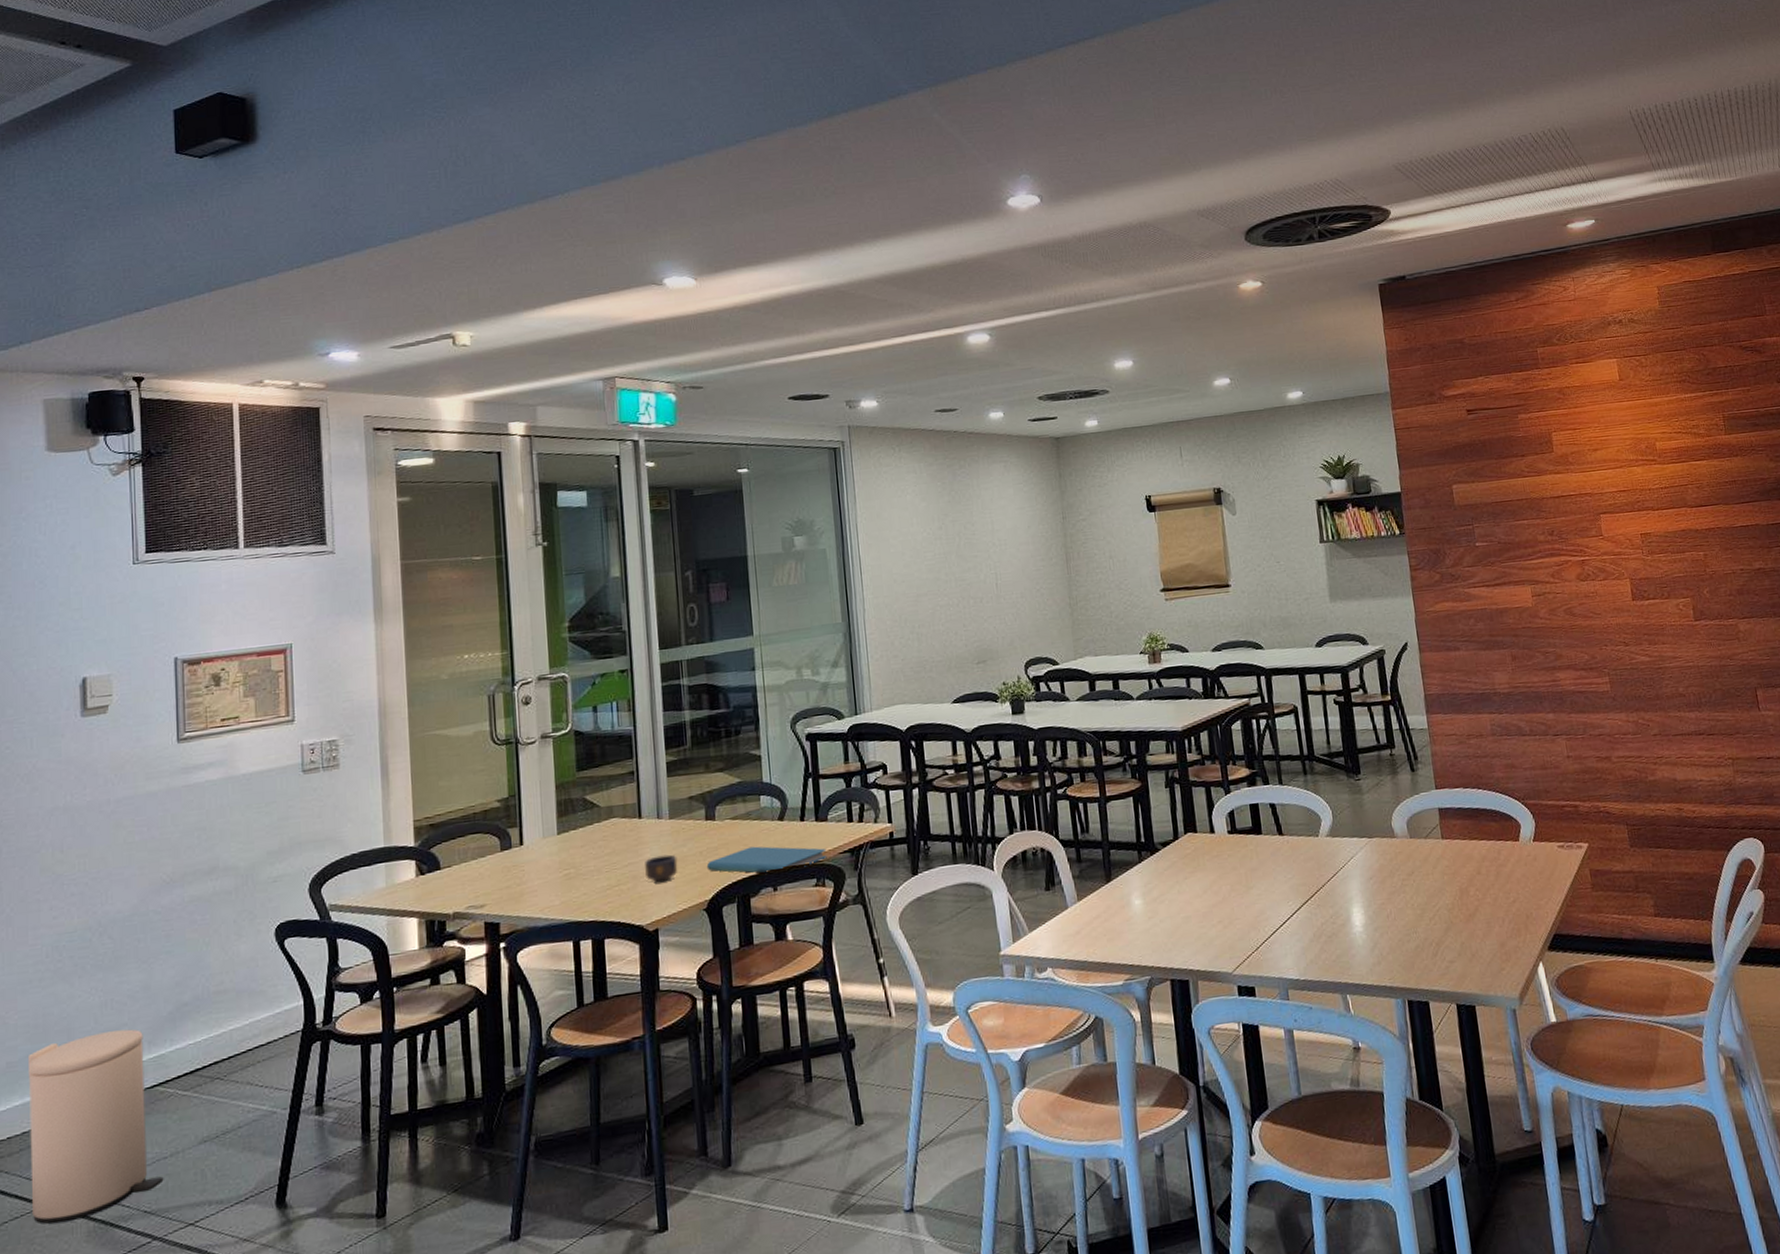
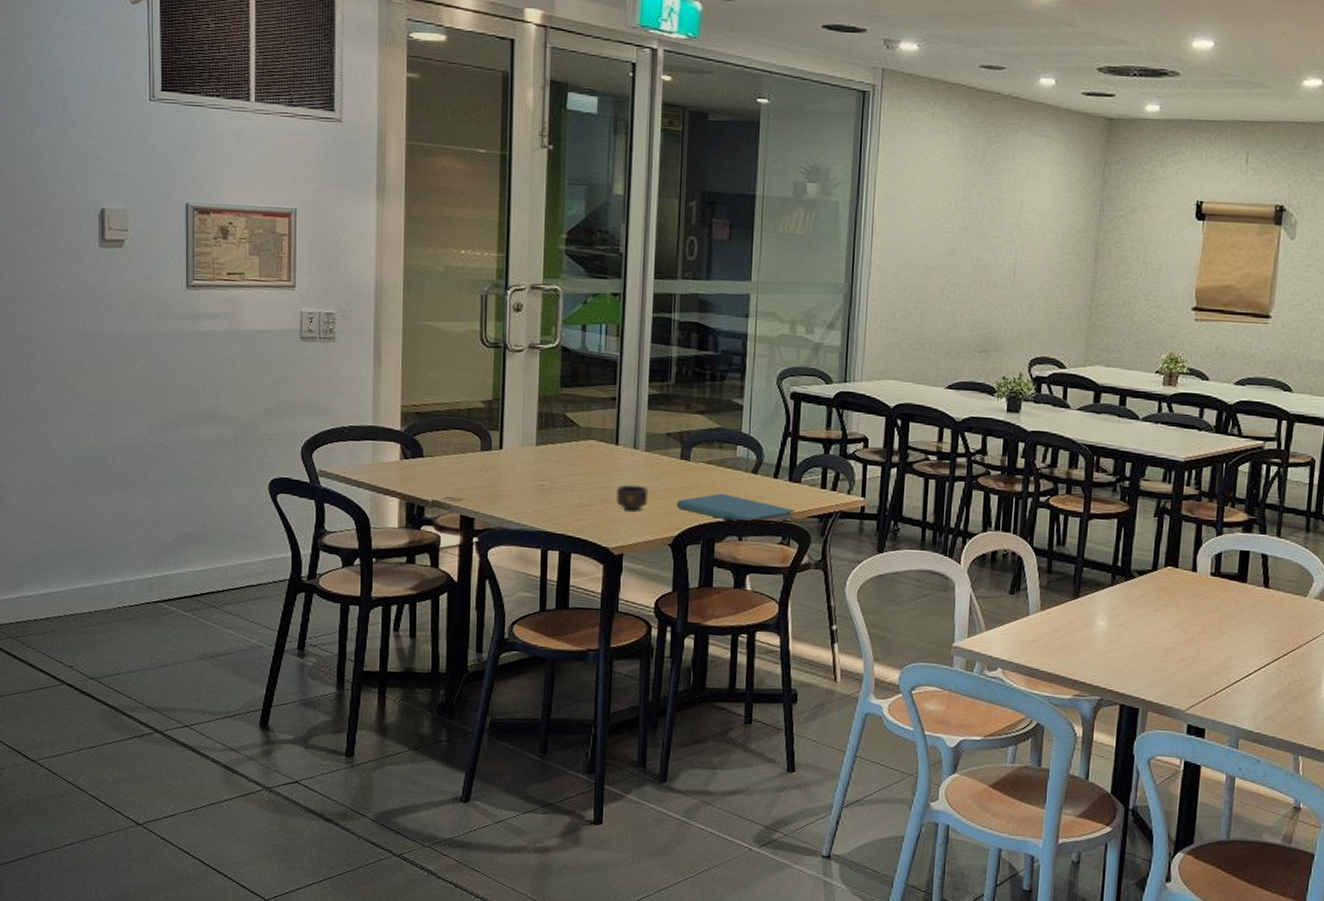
pedal bin: present [27,1029,164,1224] -> none [51,545,165,701]

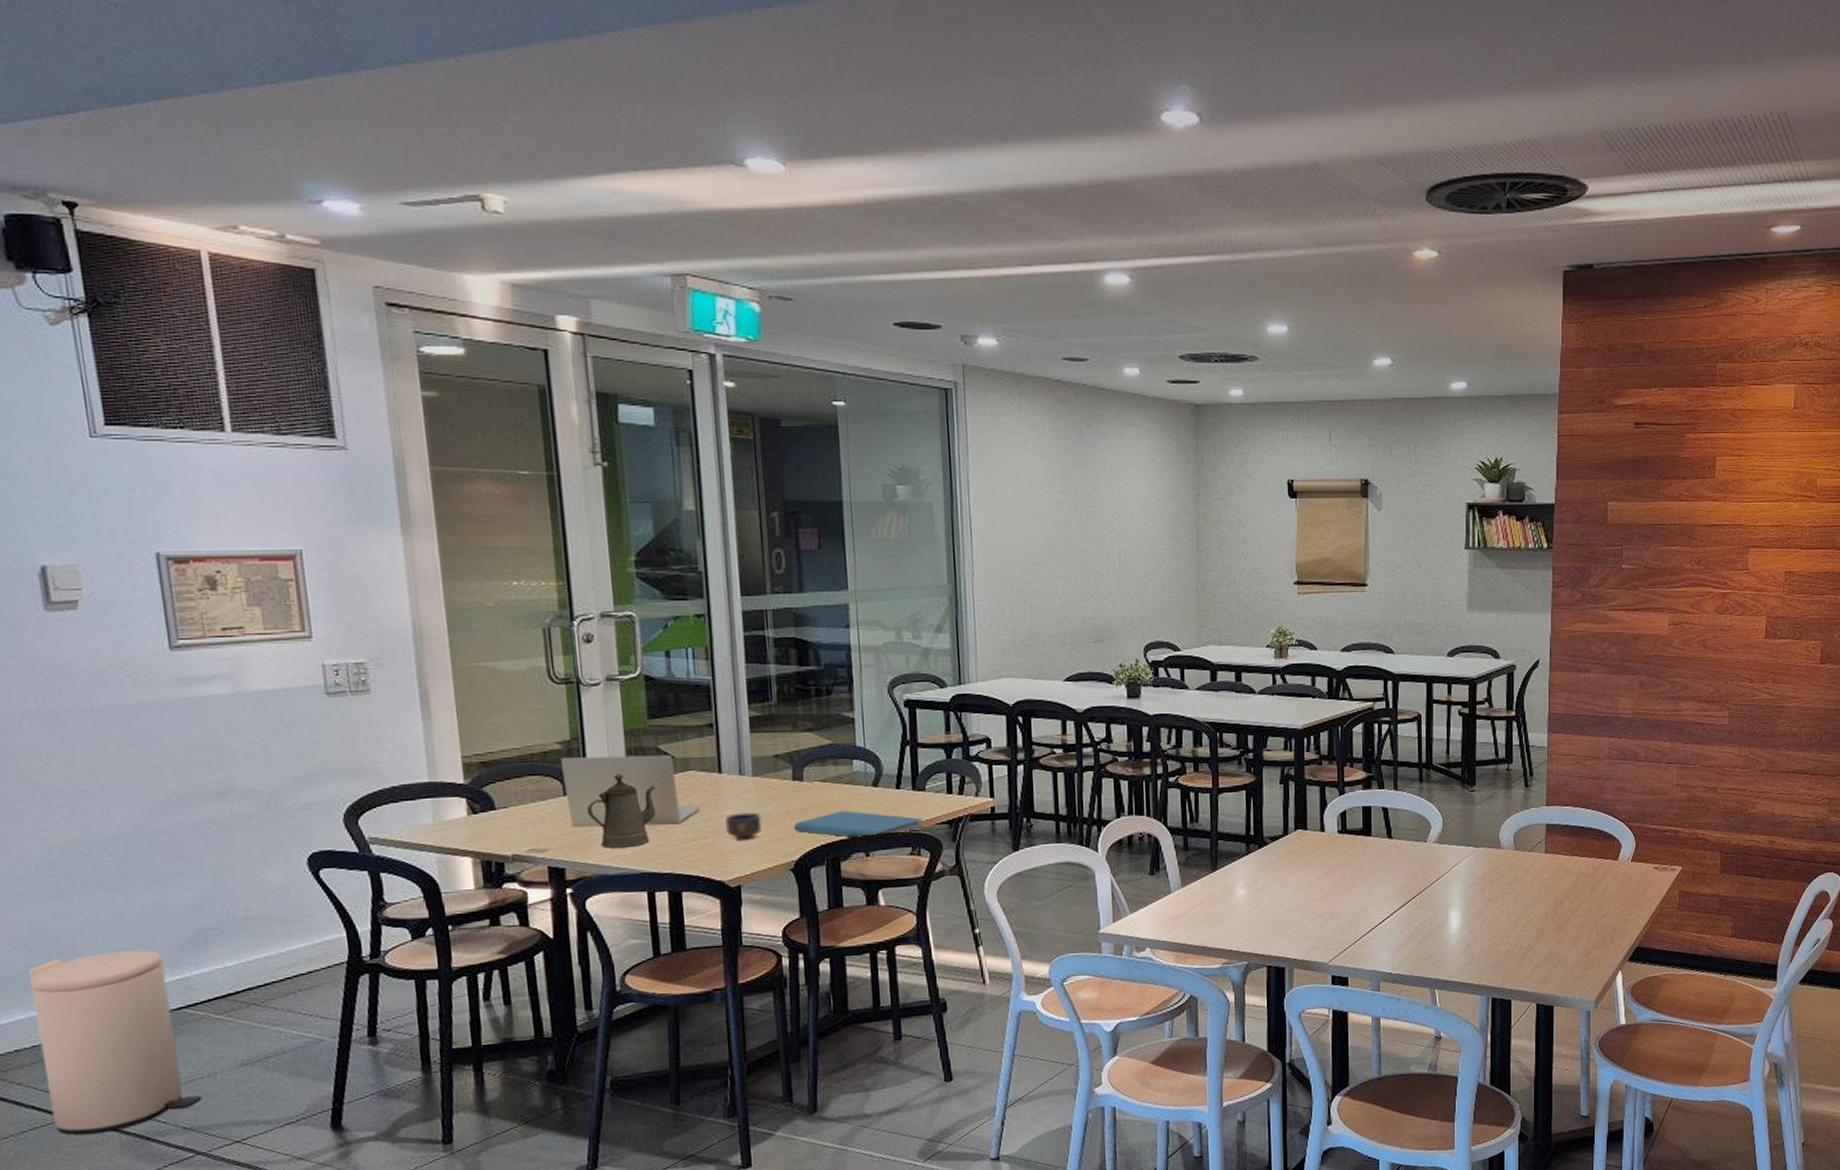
pedal bin: none [51,545,165,701] -> present [27,950,203,1135]
laptop: none [482,416,597,488] -> present [561,754,701,828]
coffee pot: none [498,435,560,506] -> present [586,772,656,848]

